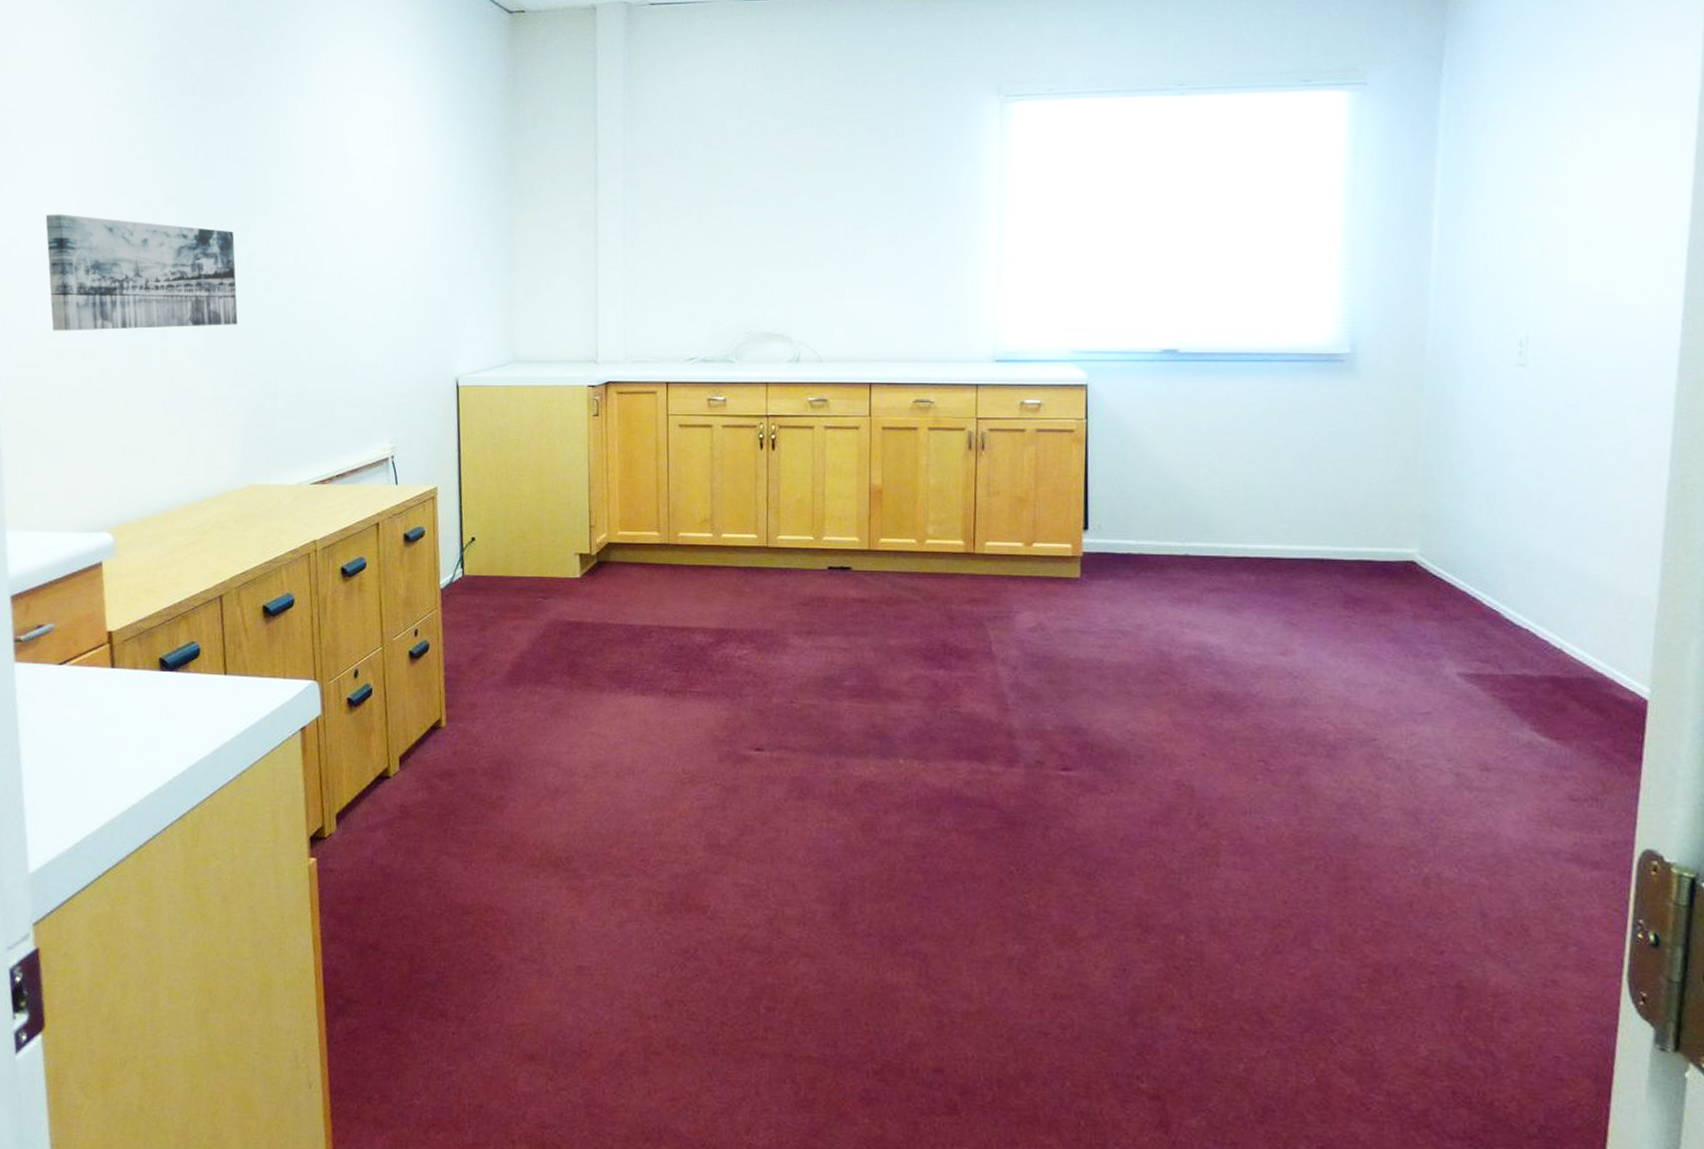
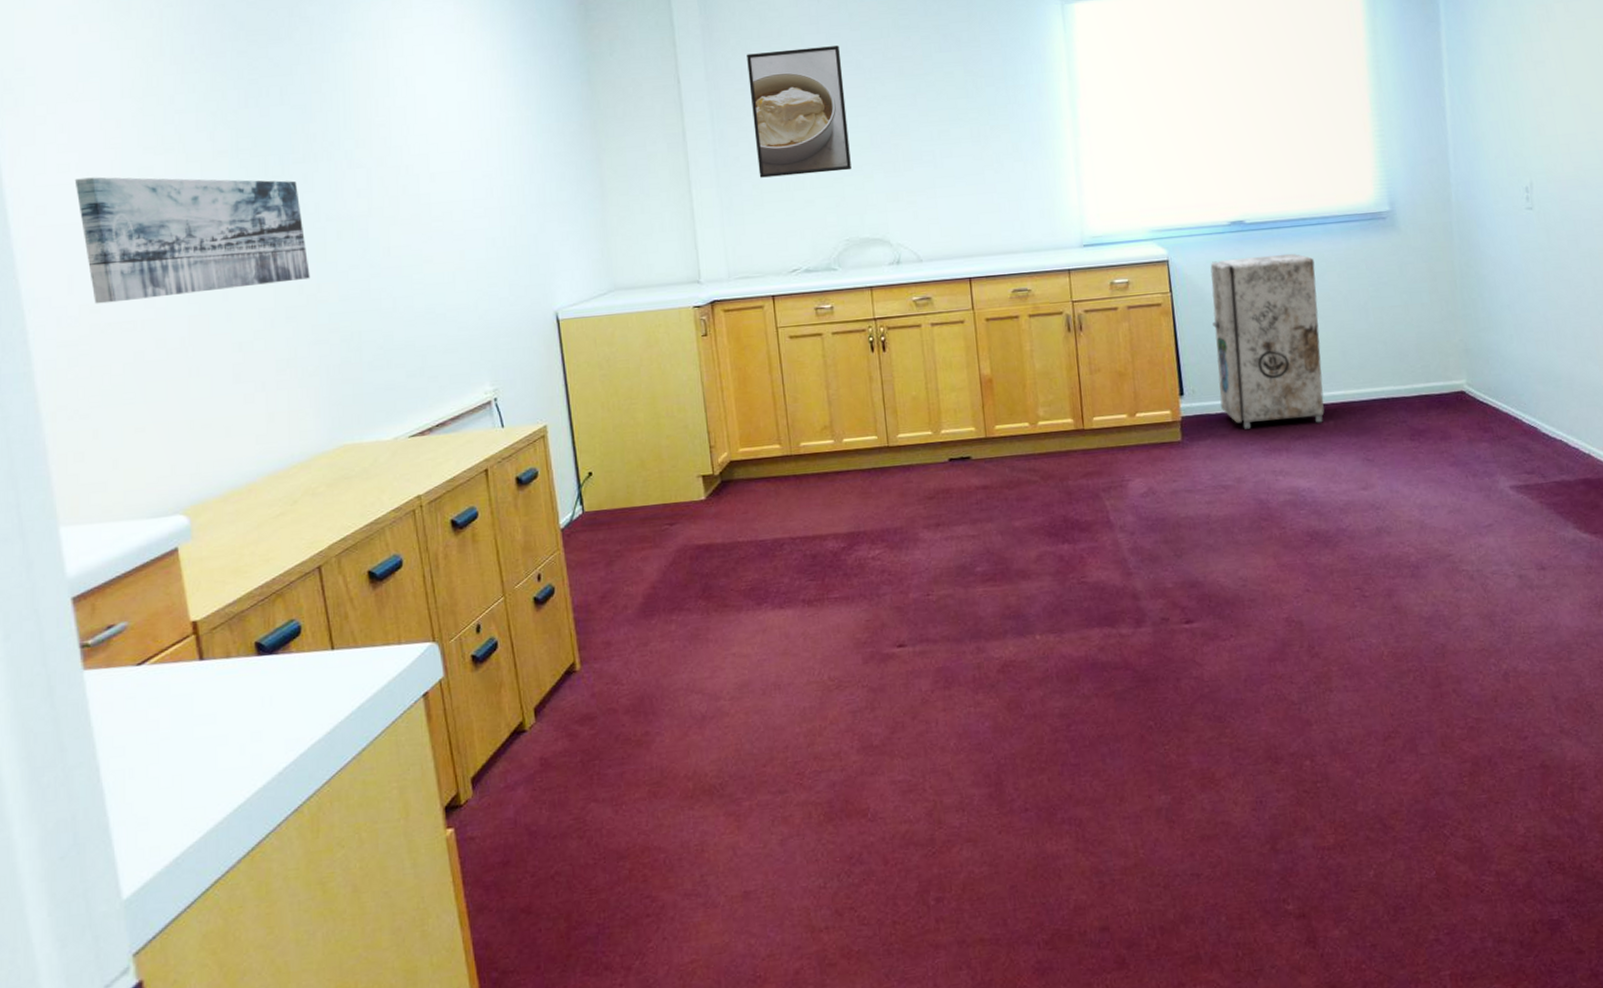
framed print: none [665,133,761,263] -> present [747,46,851,178]
trash can: none [1128,390,1254,577] -> present [1210,254,1324,429]

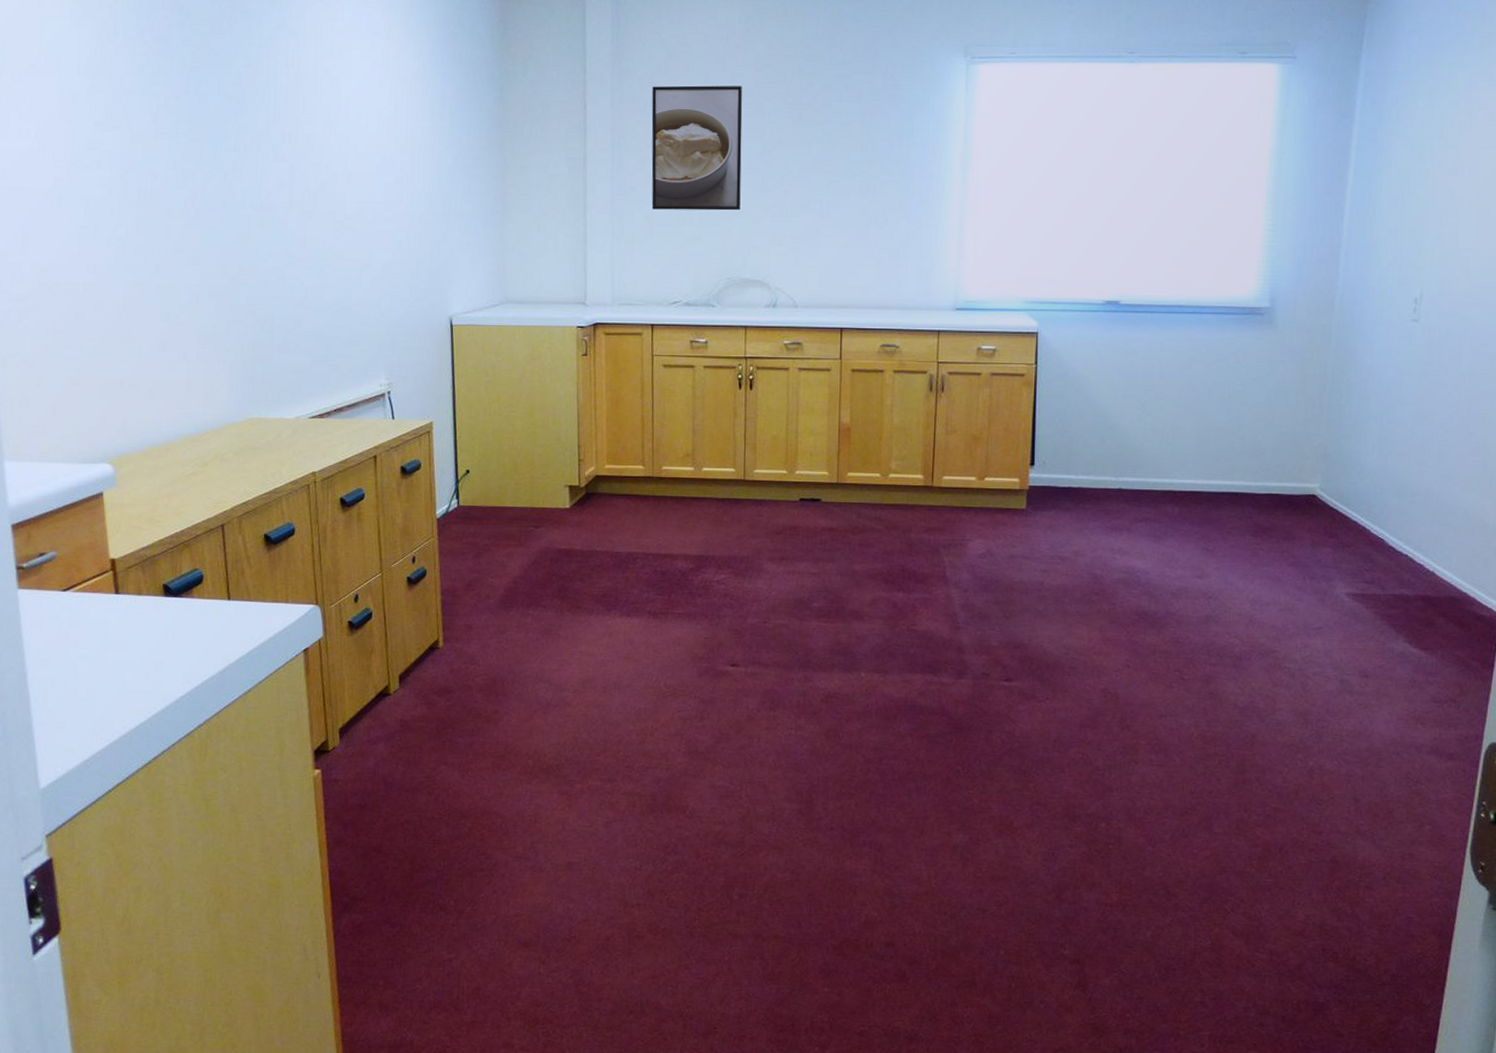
wall art: present [74,177,310,304] -> none [32,146,233,265]
trash can: present [1210,254,1324,429] -> none [1069,338,1184,509]

